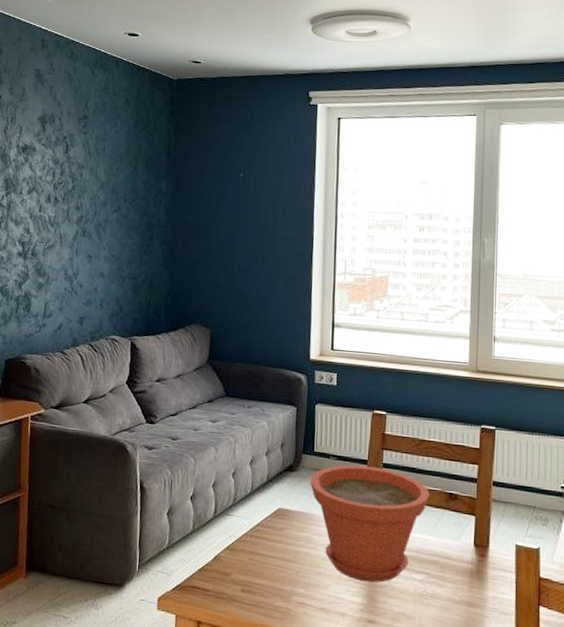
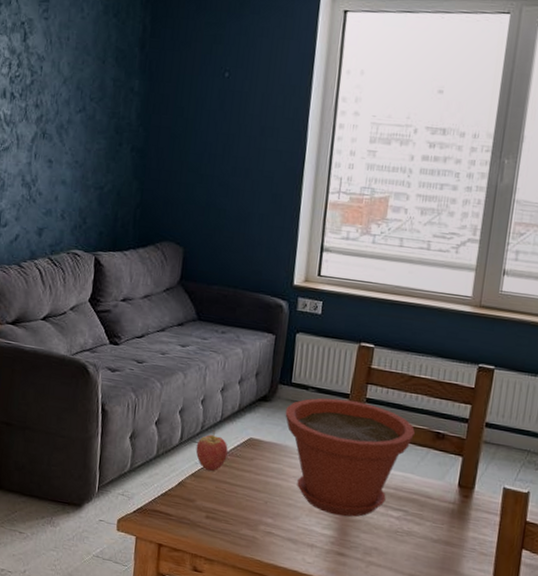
fruit: none [229,502,259,544] -> present [195,430,228,472]

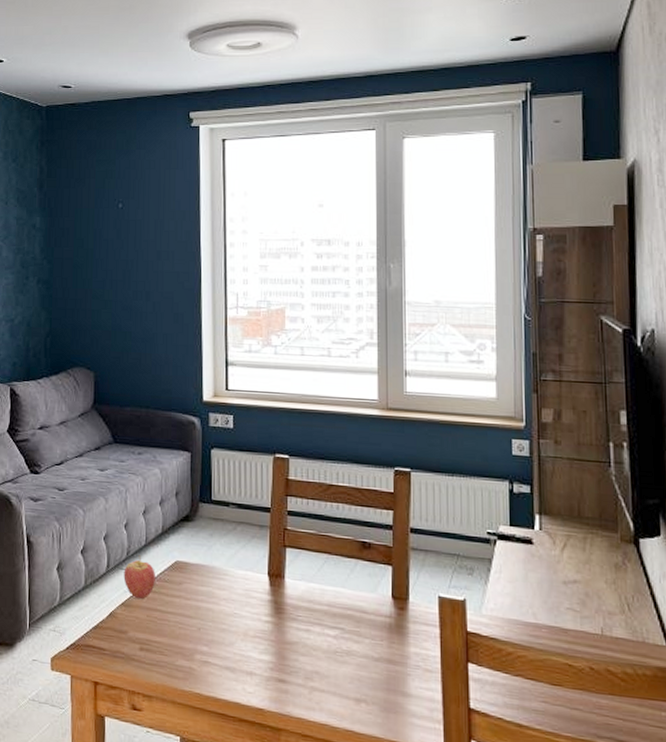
plant pot: present [285,397,415,517] -> none [209,513,340,640]

